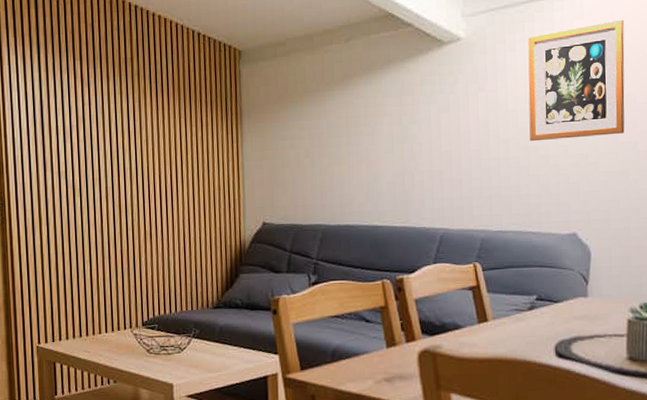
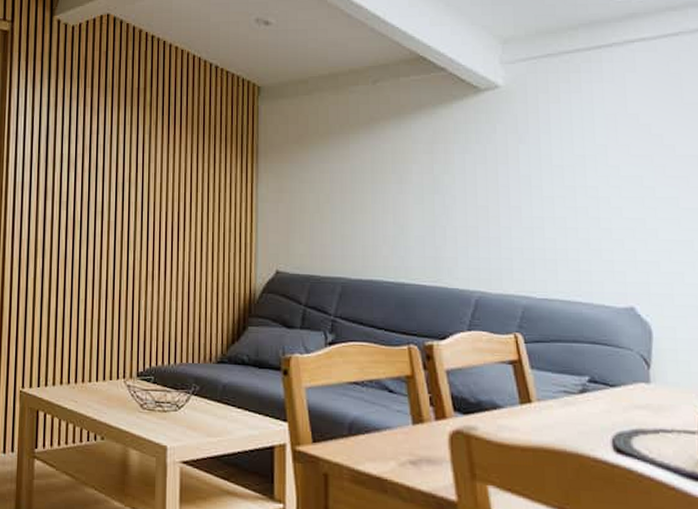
wall art: present [528,19,625,142] -> none [574,75,688,201]

